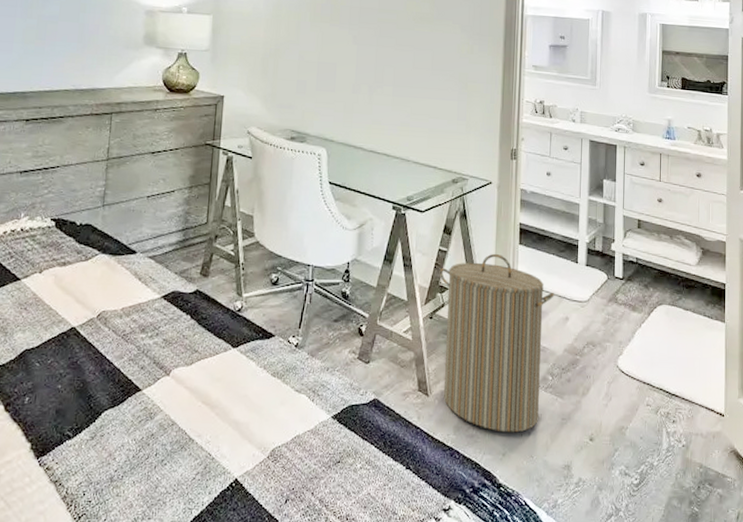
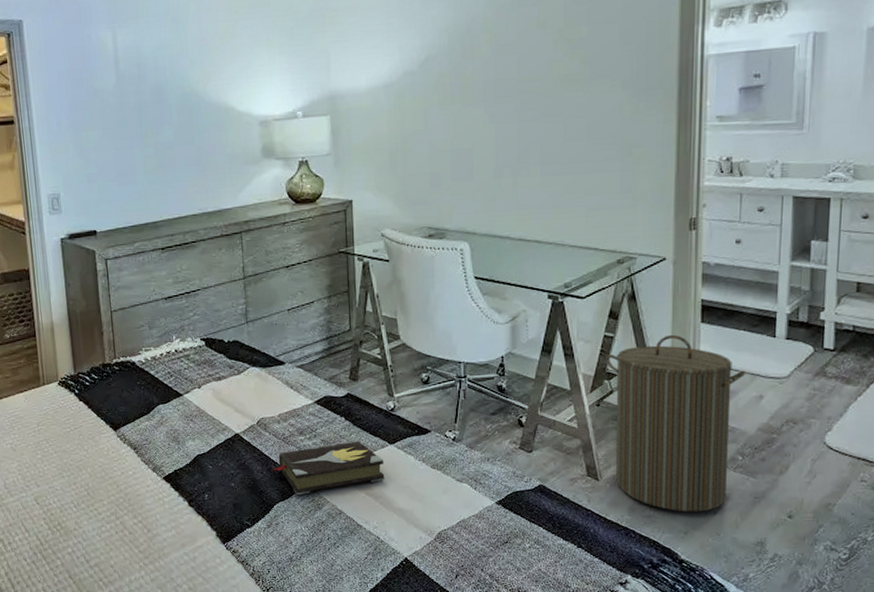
hardback book: none [105,342,225,403] -> present [271,441,385,496]

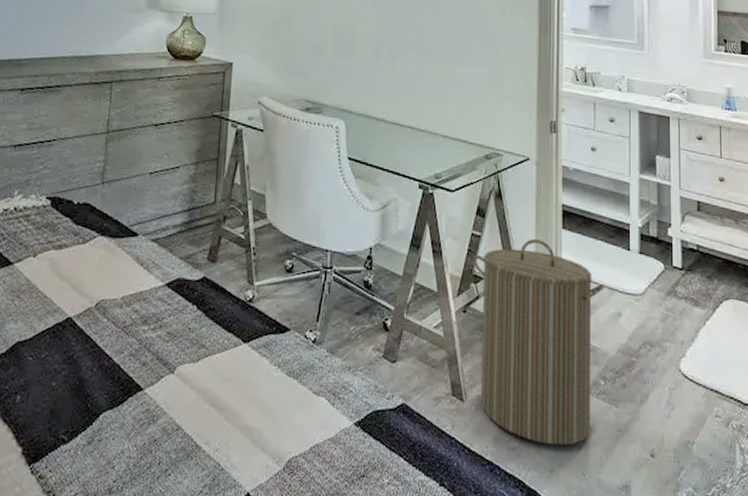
hardback book: present [271,441,385,496] -> none [104,336,236,403]

